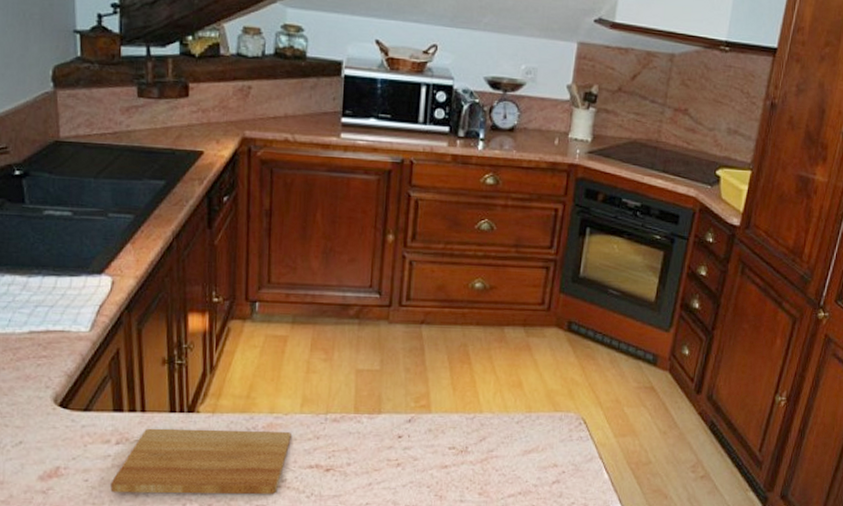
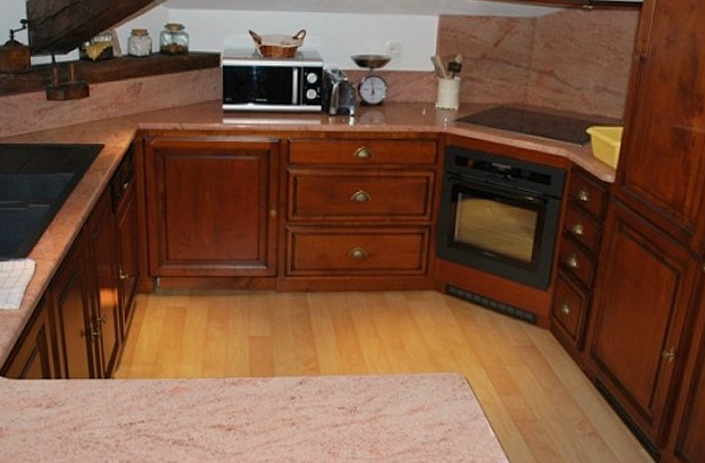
cutting board: present [110,428,291,495] -> none [44,393,195,452]

